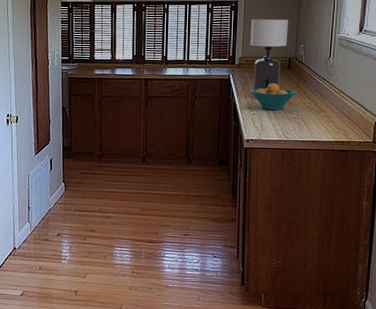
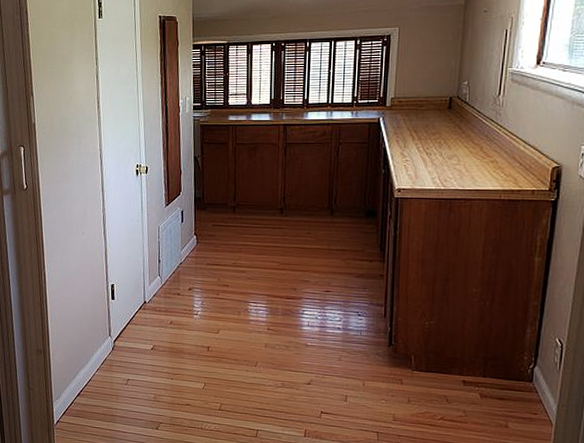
table lamp: present [250,19,288,97] -> none [404,53,450,142]
fruit bowl: present [250,83,296,111] -> none [402,126,458,157]

